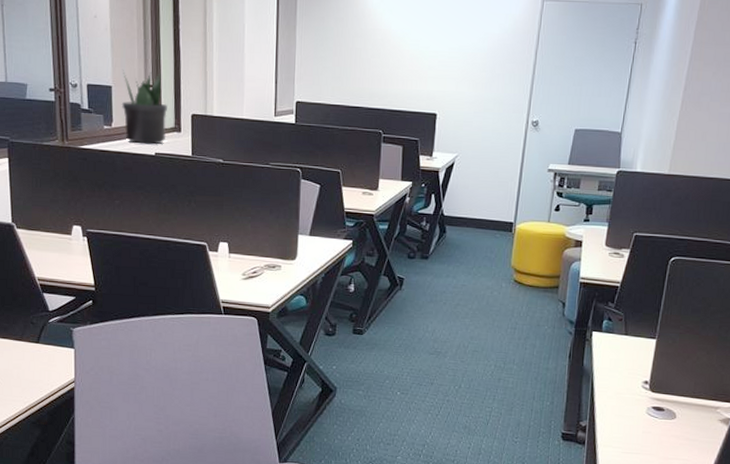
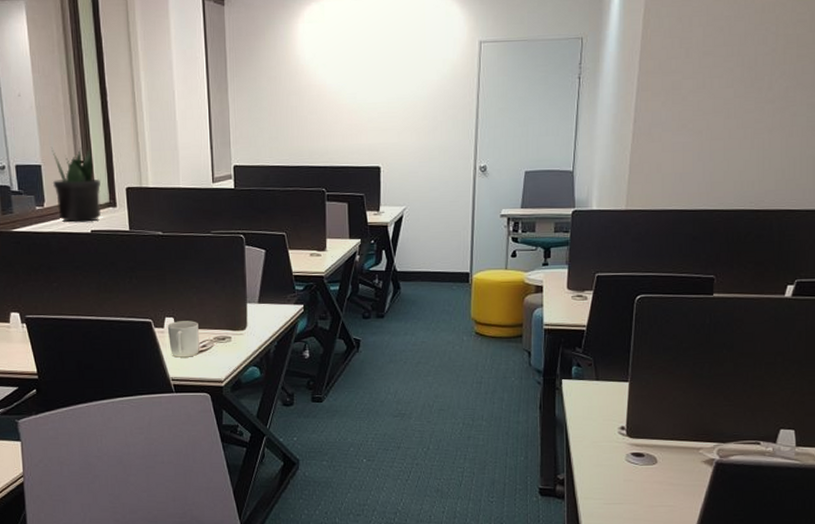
mug: none [221,246,252,282] -> present [167,321,200,358]

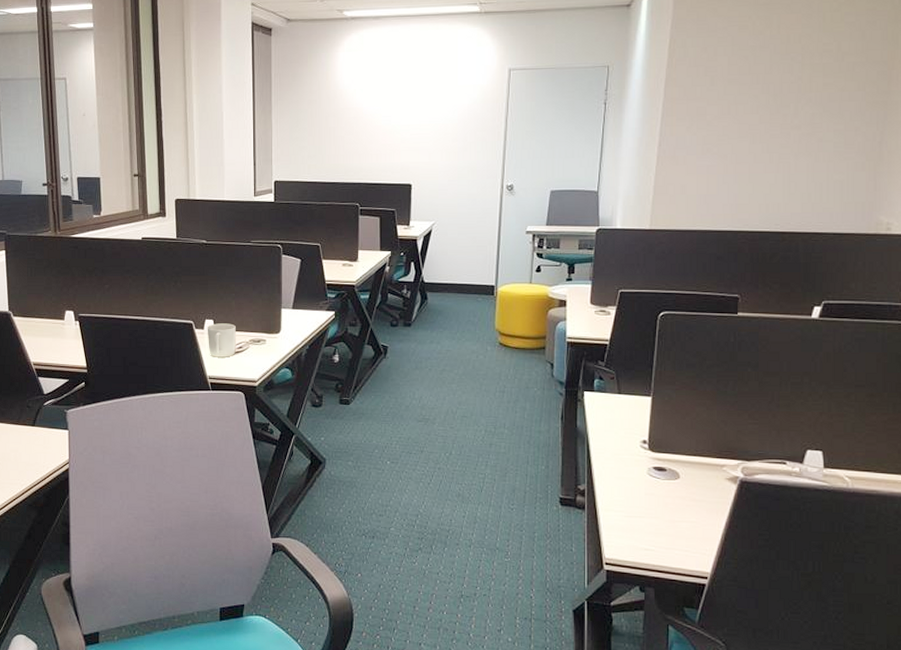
planter: present [51,148,102,222] -> none [109,162,152,229]

